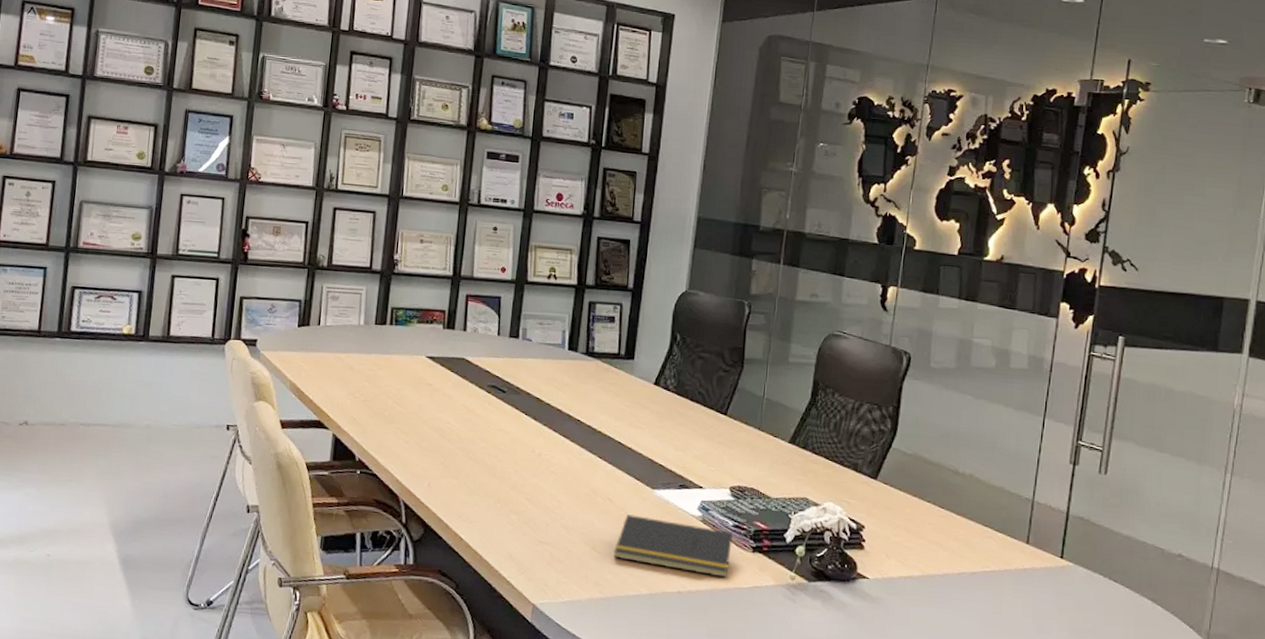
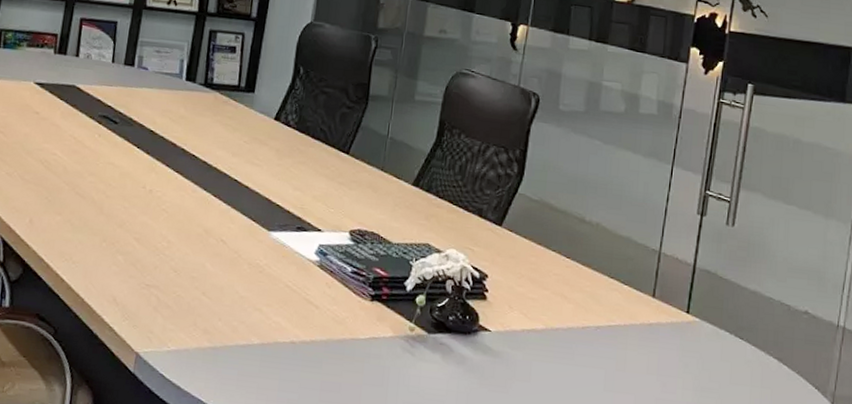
notepad: present [614,514,733,578] -> none [225,257,351,328]

